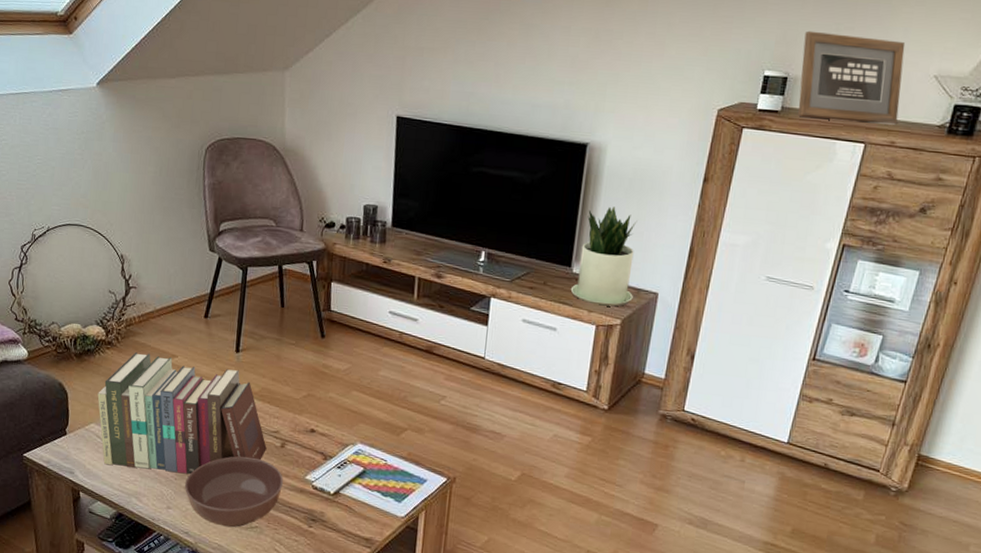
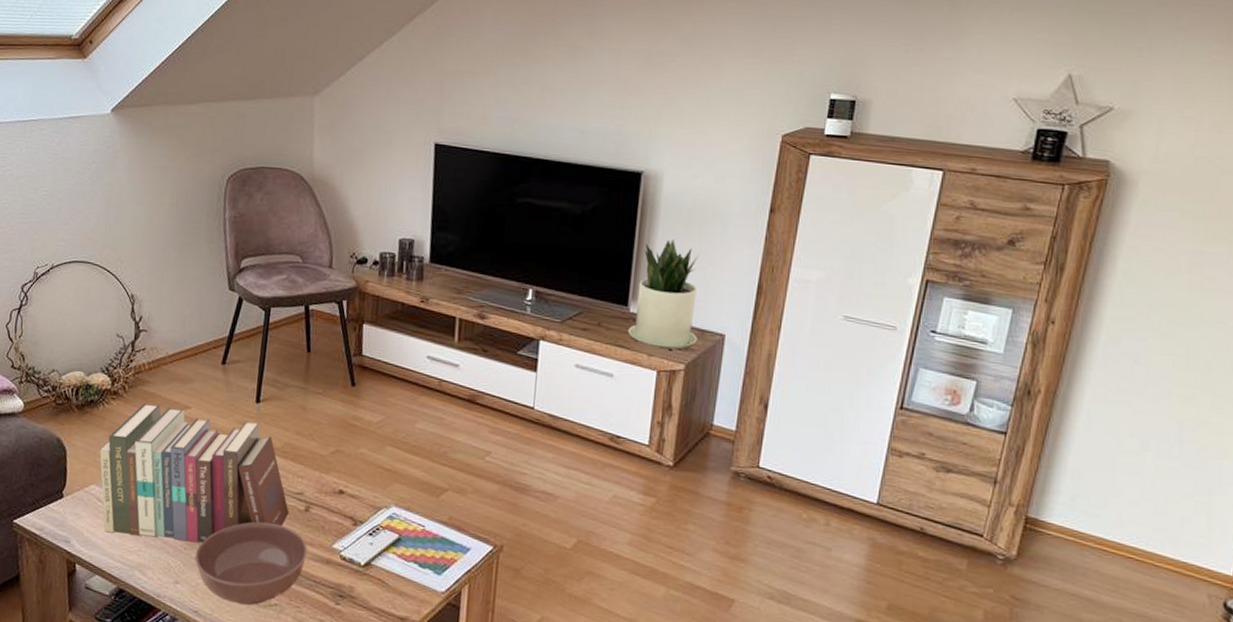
picture frame: present [798,30,906,125] -> none [868,52,980,151]

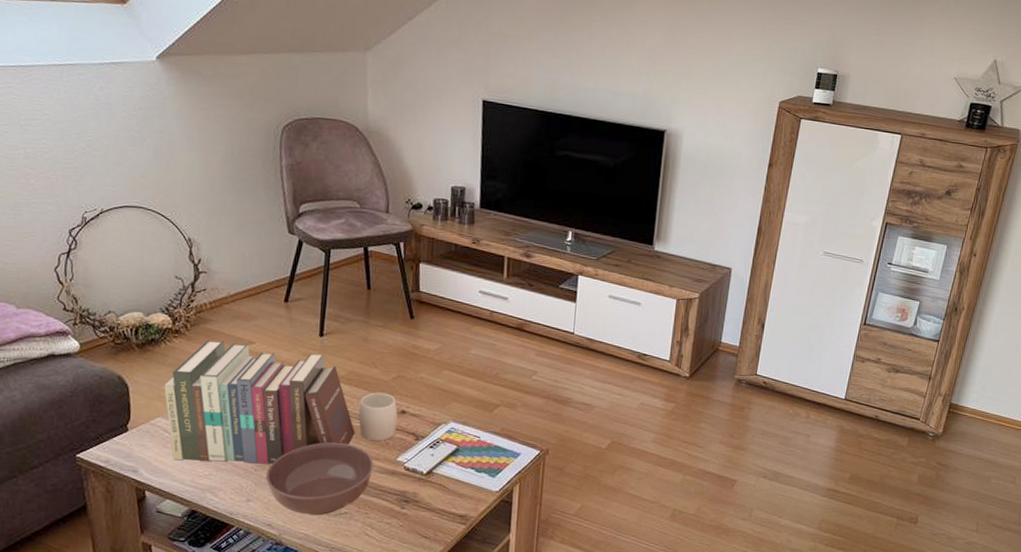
mug: none [293,468,335,525] -> present [358,392,398,442]
planter: present [627,239,699,350] -> none [653,189,712,282]

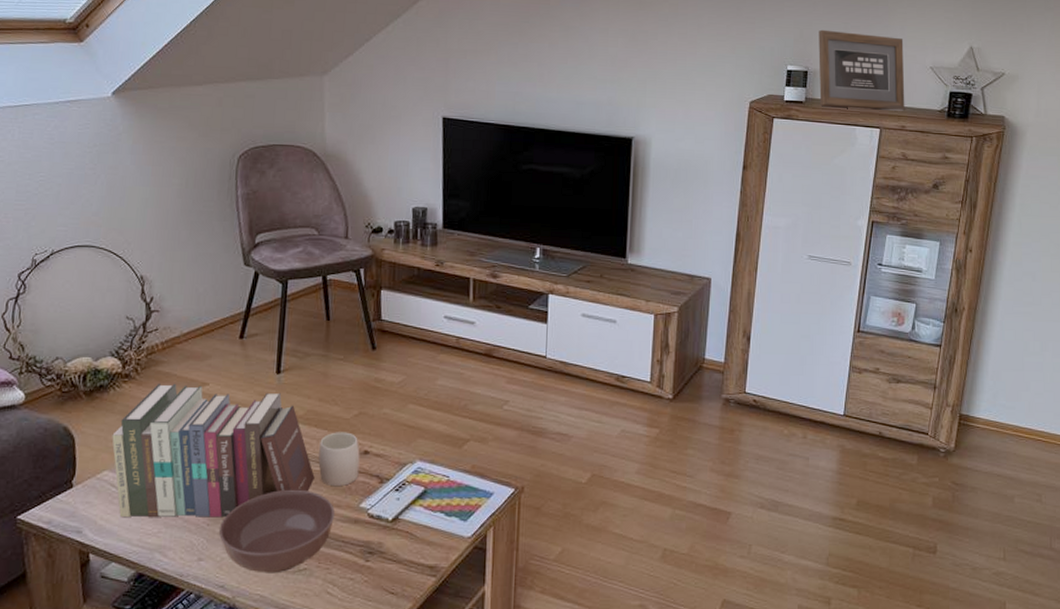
picture frame: none [846,34,932,119] -> present [818,29,905,111]

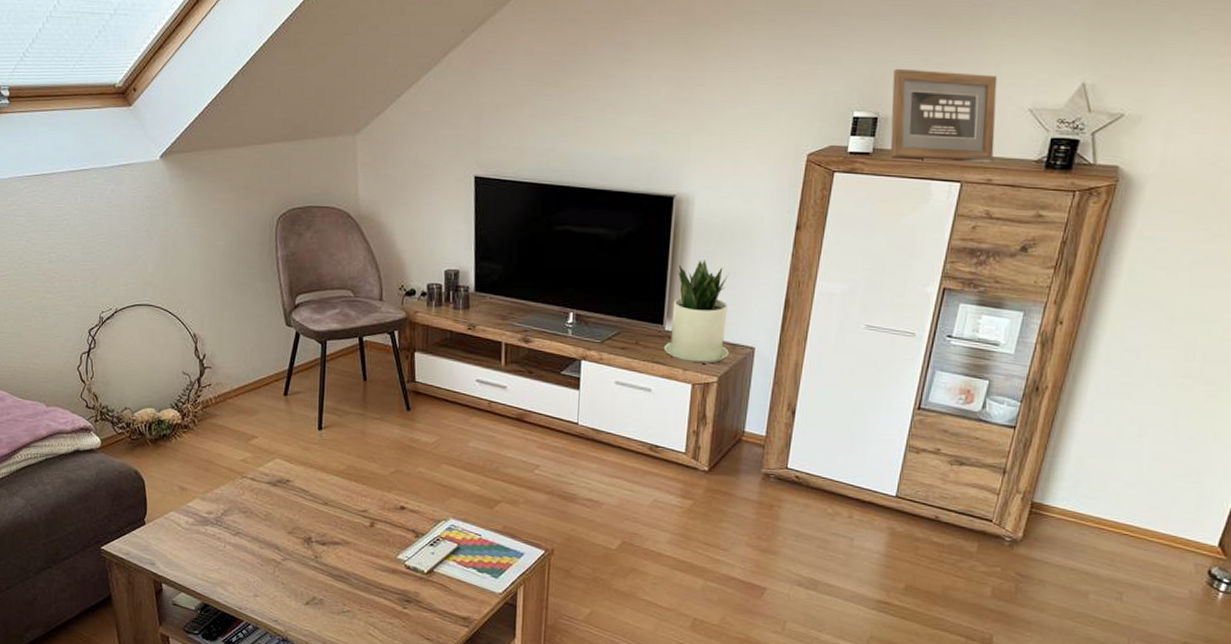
books: present [112,383,315,518] -> none [176,434,355,560]
bowl: present [219,489,335,574] -> none [272,538,374,613]
mug: present [318,432,360,487] -> none [358,487,397,539]
planter: none [627,197,688,295] -> present [663,260,730,364]

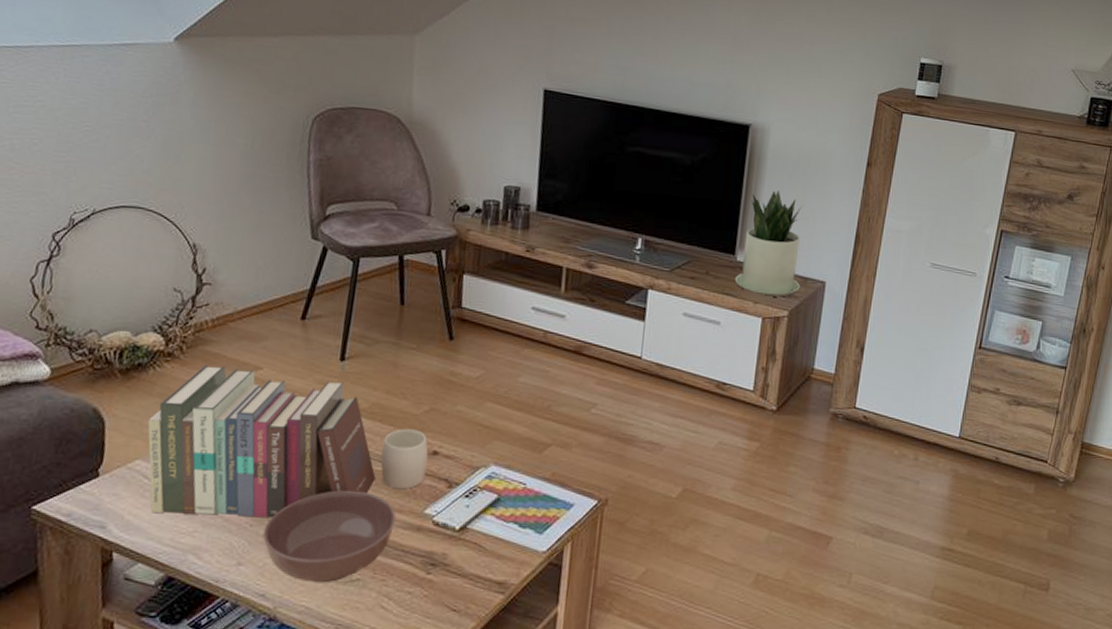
books: none [176,434,355,560] -> present [147,364,376,519]
bowl: none [272,538,374,613] -> present [263,490,396,583]
mug: none [358,487,397,539] -> present [380,428,429,490]
picture frame: present [890,68,998,162] -> none [953,22,1045,115]

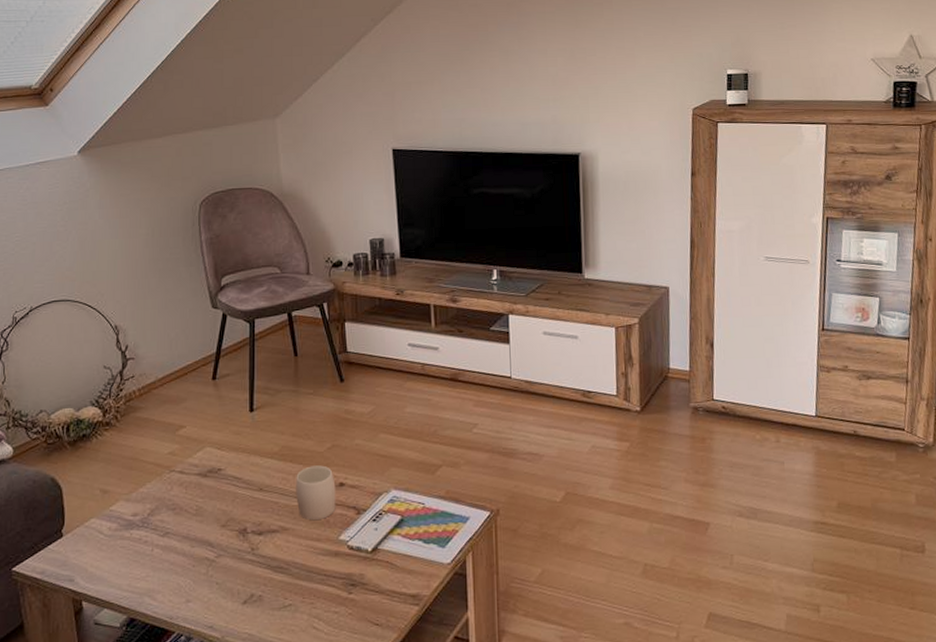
books: present [147,364,376,519] -> none [97,428,293,564]
bowl: present [263,490,396,583] -> none [205,525,315,612]
planter: present [734,190,803,297] -> none [585,209,646,307]

